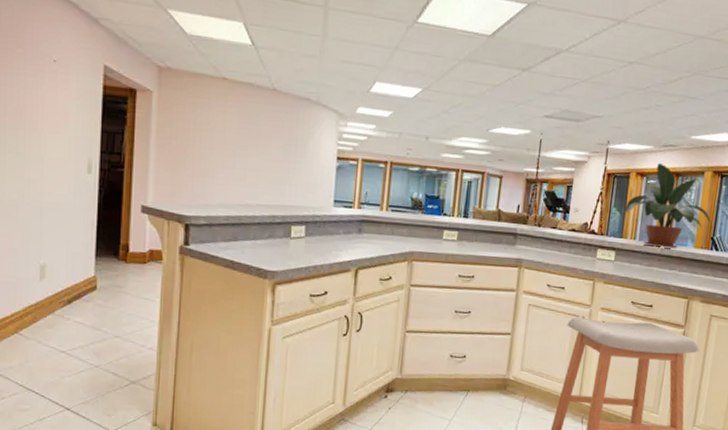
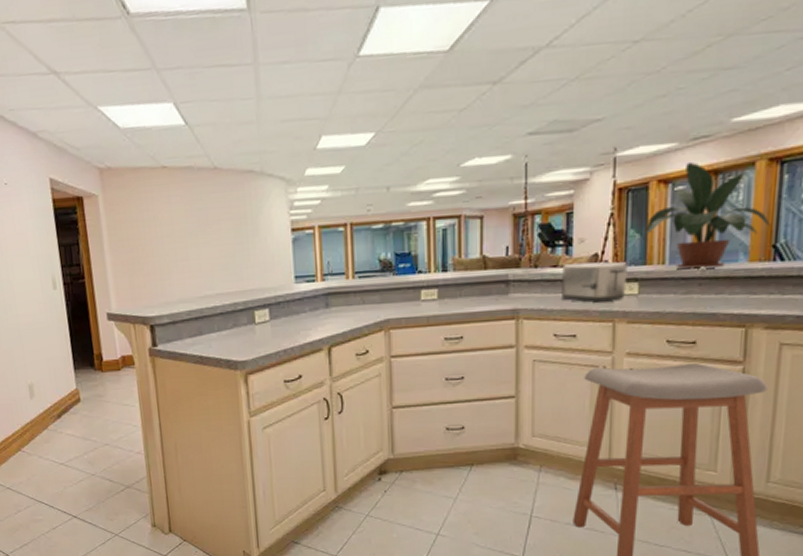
toaster: none [556,228,609,264] -> present [560,261,628,303]

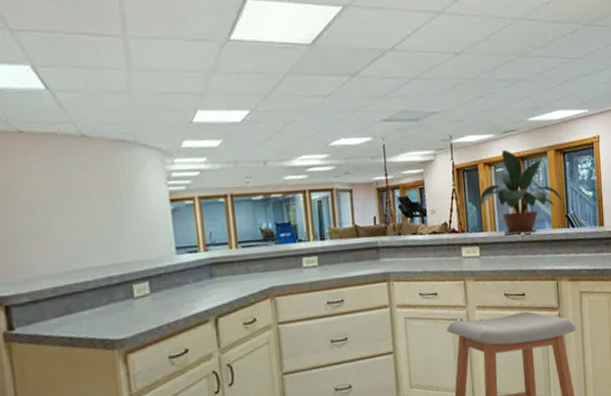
toaster: present [560,261,628,303] -> none [420,229,471,264]

